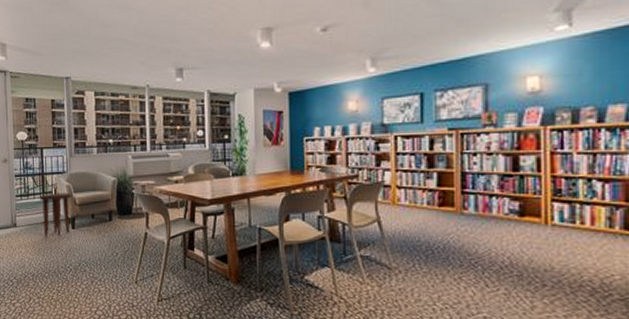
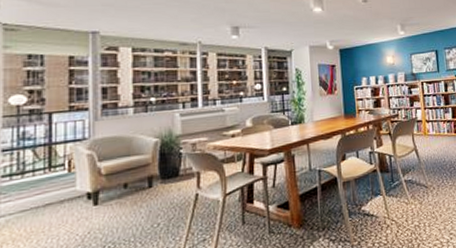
side table: present [40,193,71,237] -> none [43,162,94,222]

